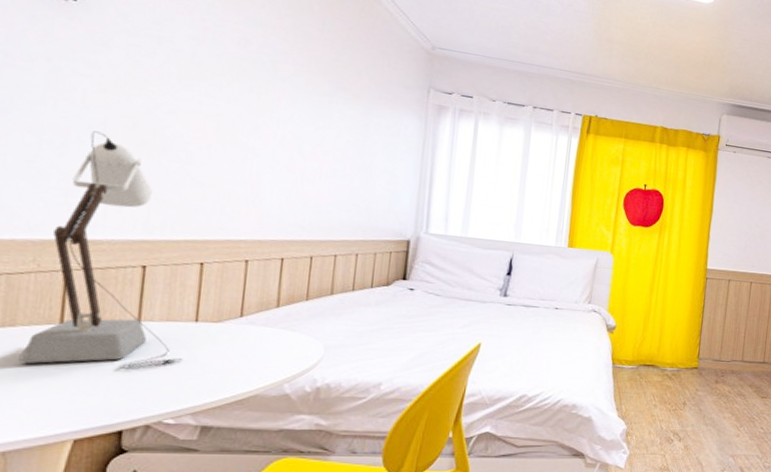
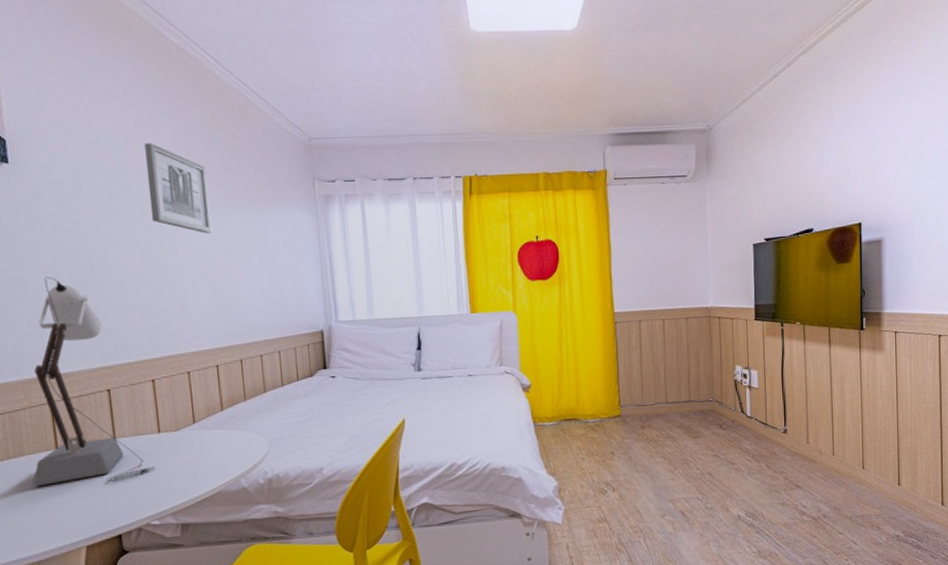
wall art: none [238,14,313,120] -> present [144,143,212,234]

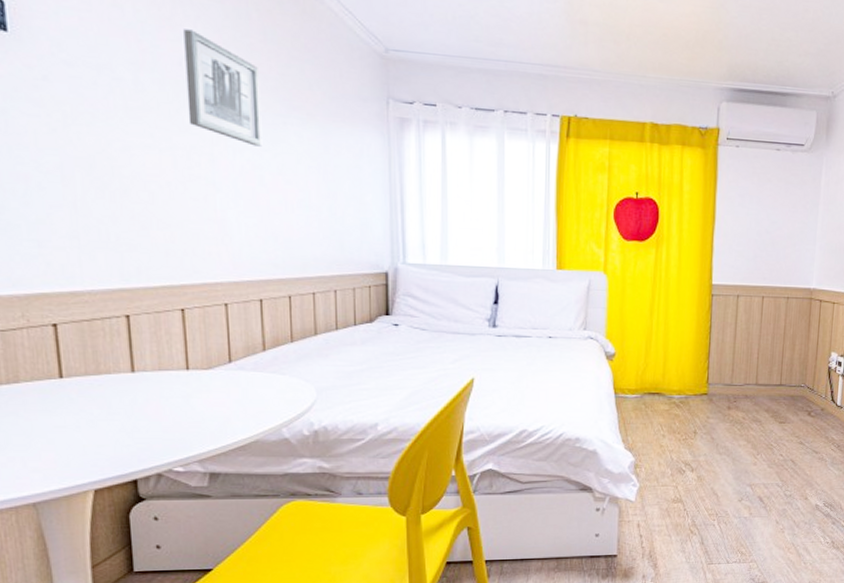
desk lamp: present [32,277,155,487] -> none [29,176,181,420]

